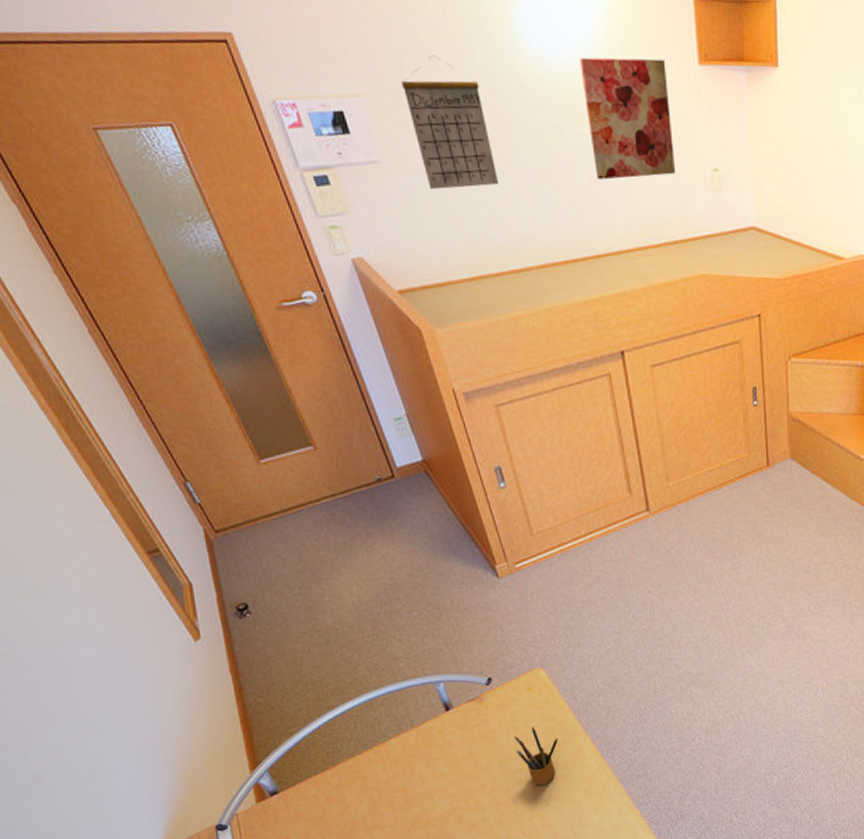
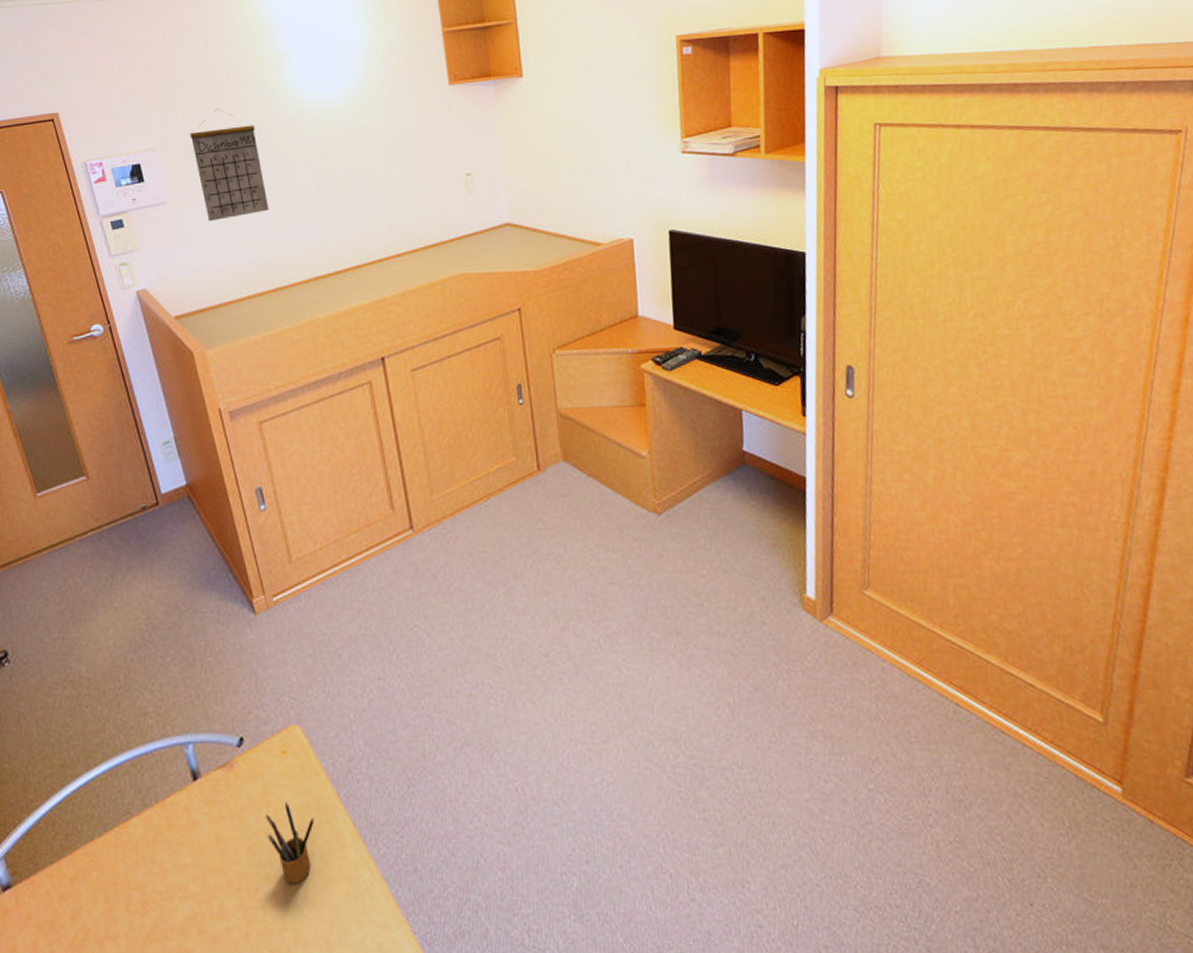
wall art: present [579,57,676,180] -> none [342,85,431,196]

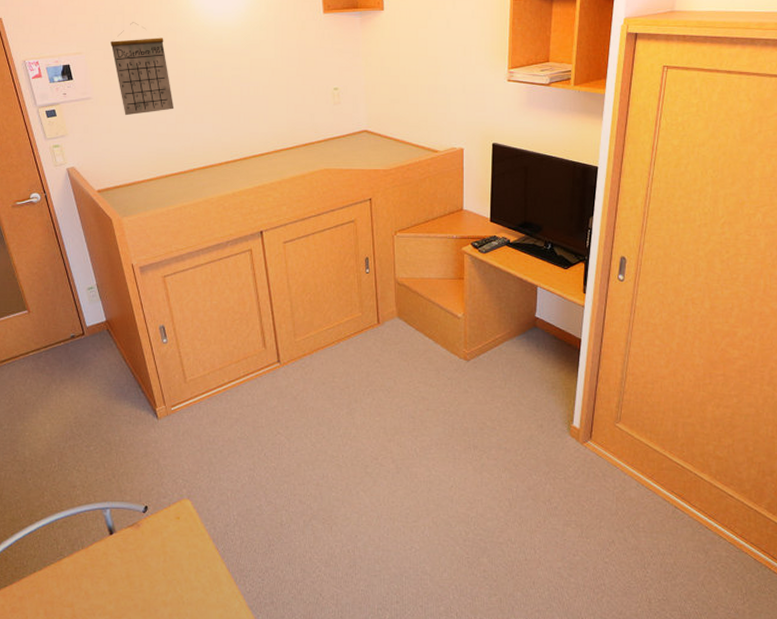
pencil box: present [266,802,314,883] -> none [164,552,199,608]

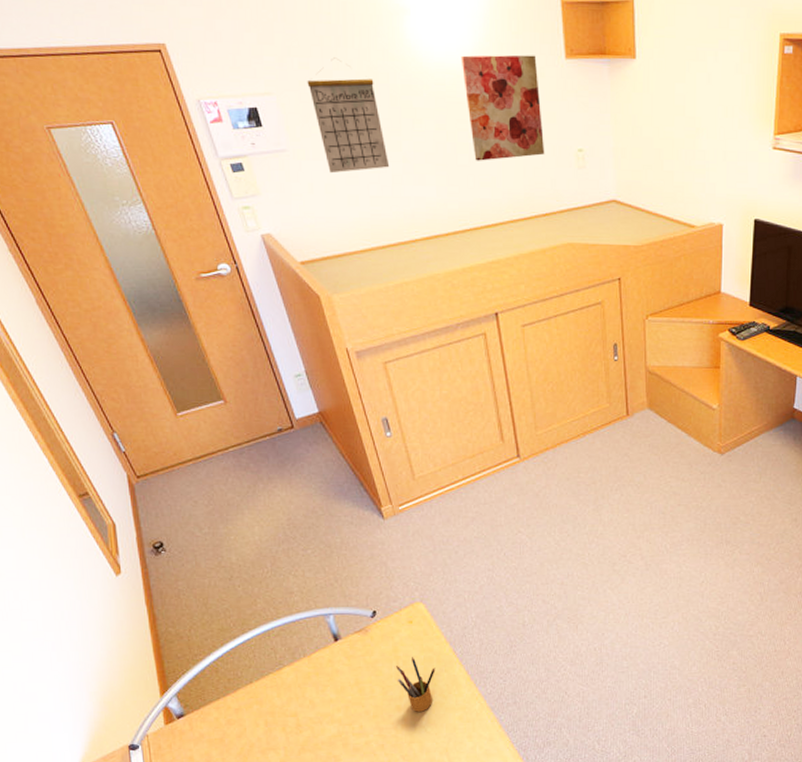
pencil box: none [164,552,199,608] -> present [396,657,436,712]
wall art: none [235,12,306,101] -> present [460,54,545,161]

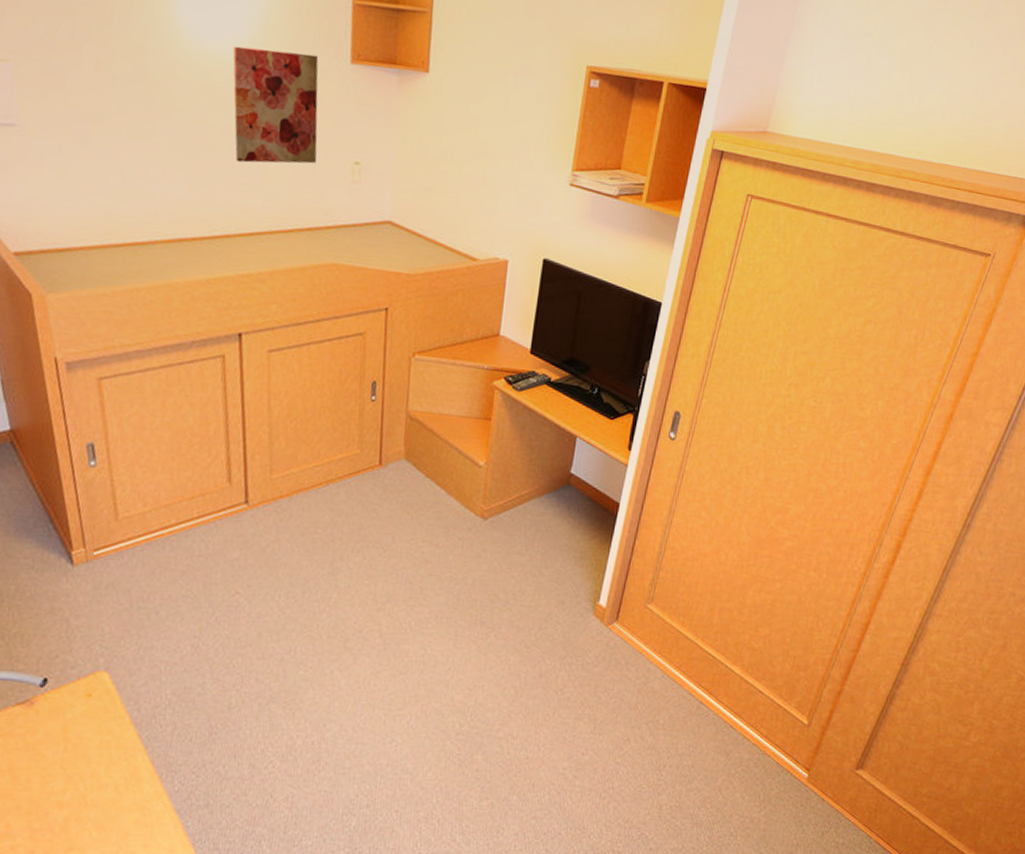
calendar: present [307,57,390,174] -> none [51,30,136,158]
pencil box: present [396,657,436,712] -> none [63,740,113,810]

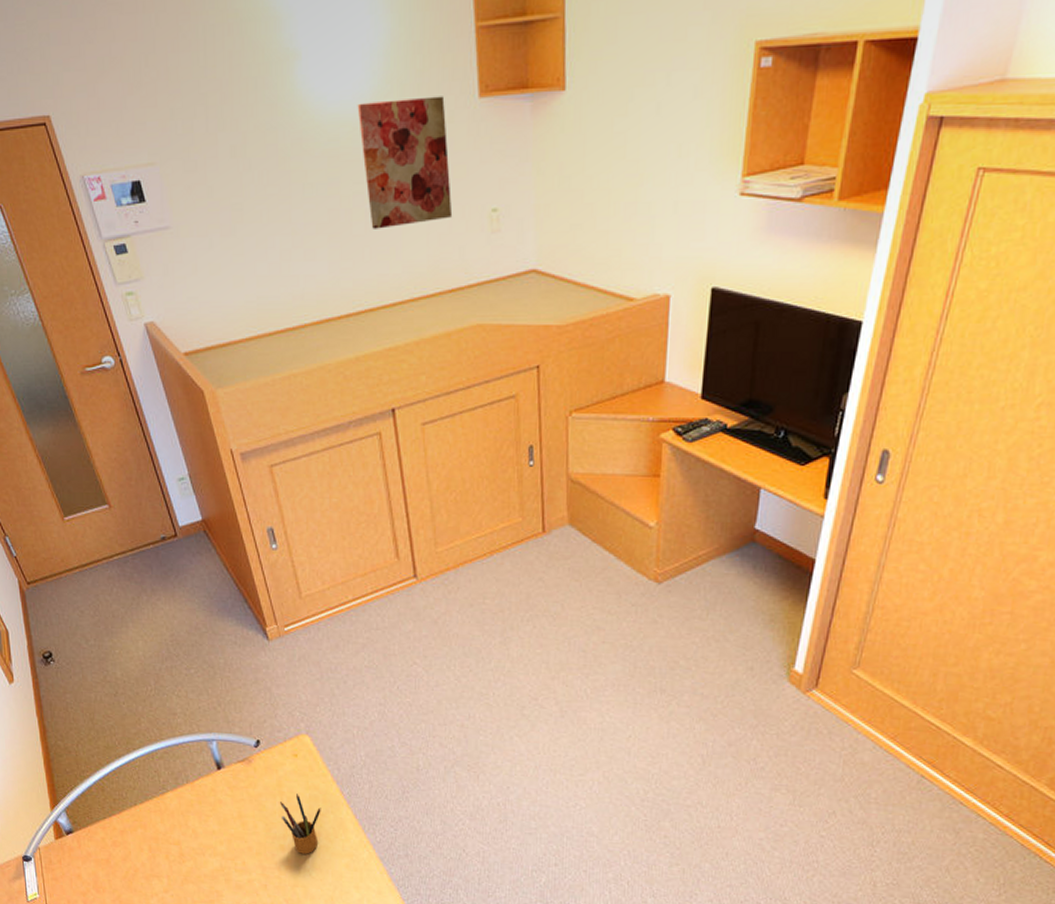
pencil box: none [63,740,113,810] -> present [280,794,321,854]

